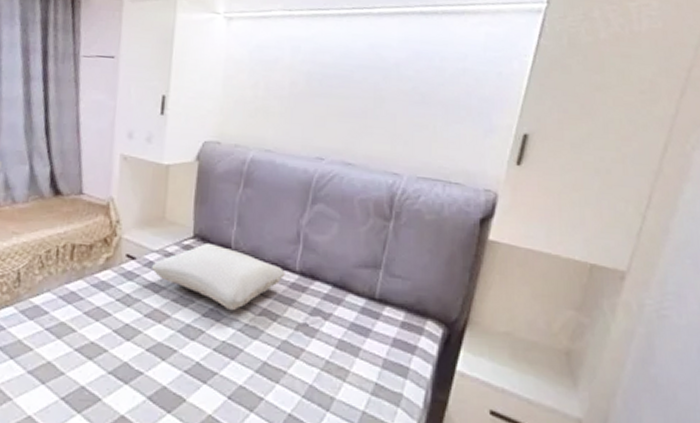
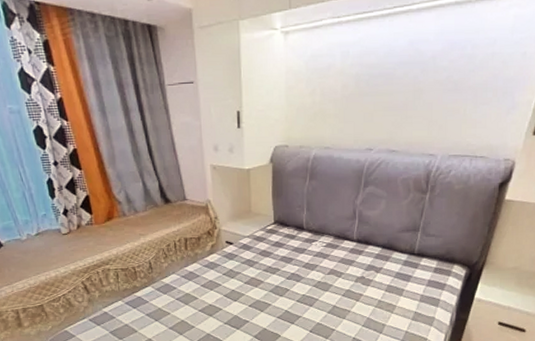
pillow: present [152,242,285,311] -> none [246,226,346,273]

